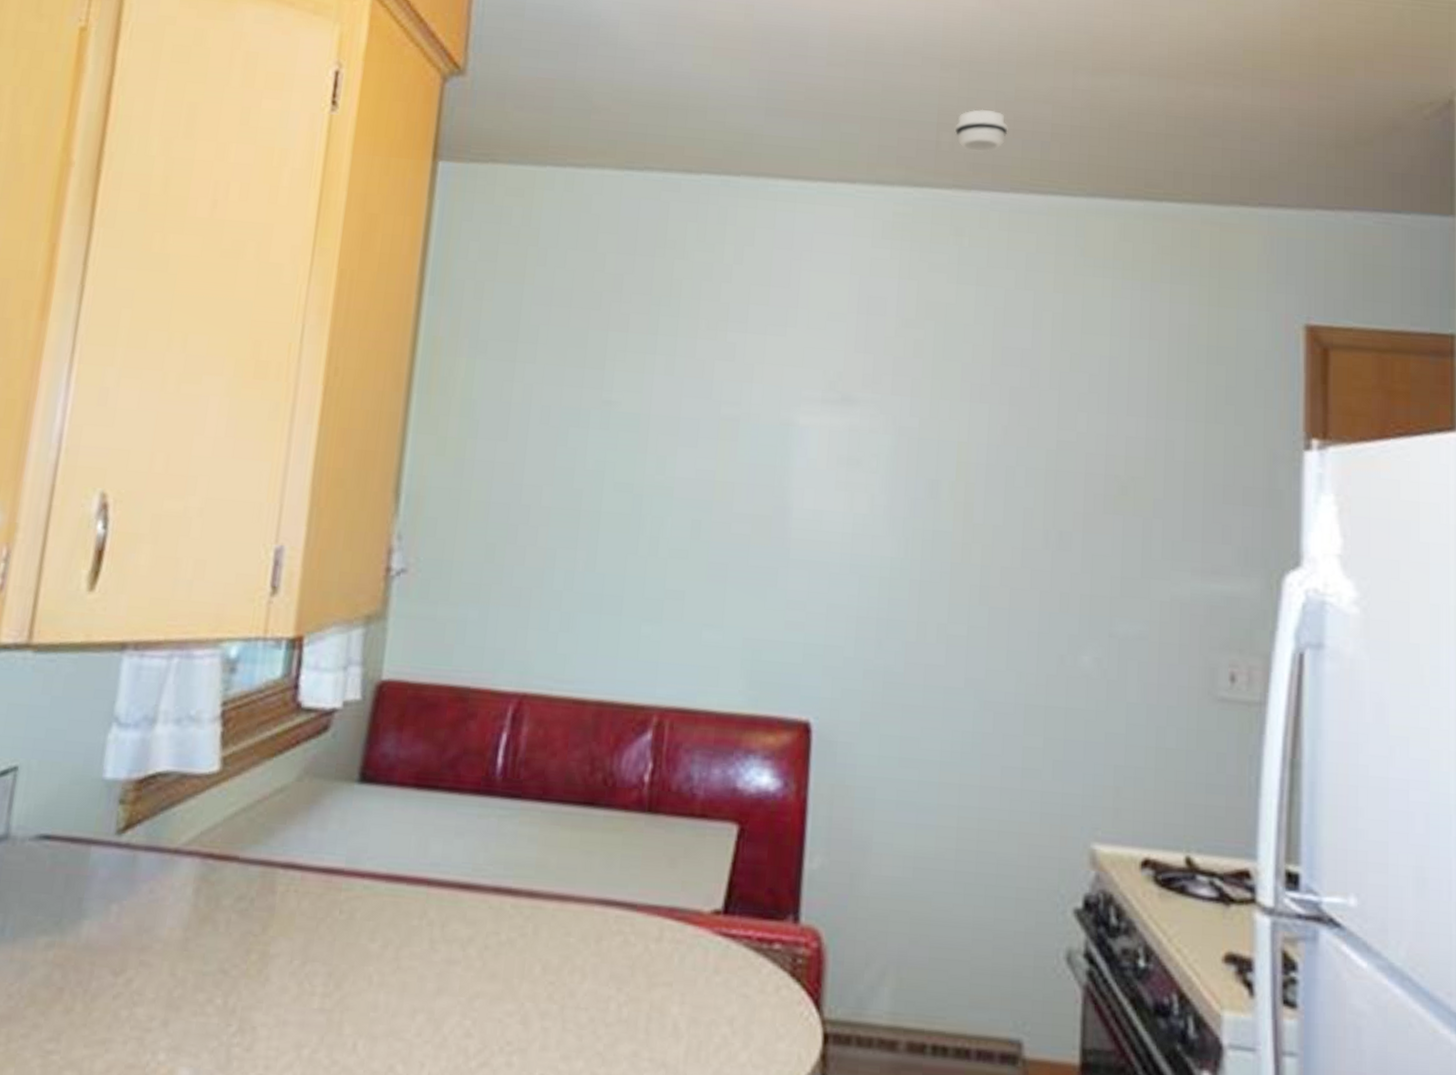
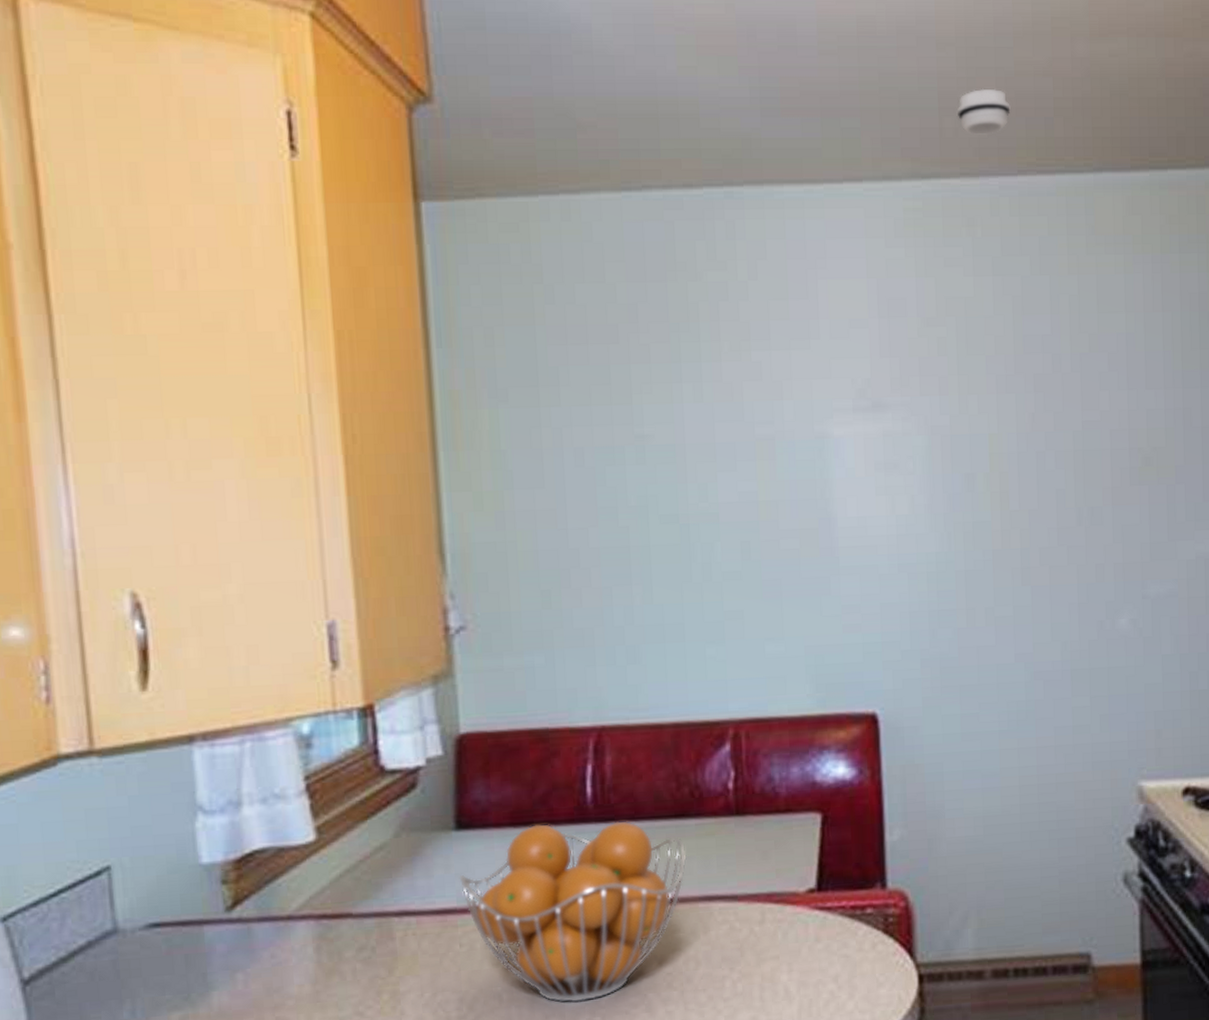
fruit basket: none [352,790,590,1000] -> present [459,821,686,1003]

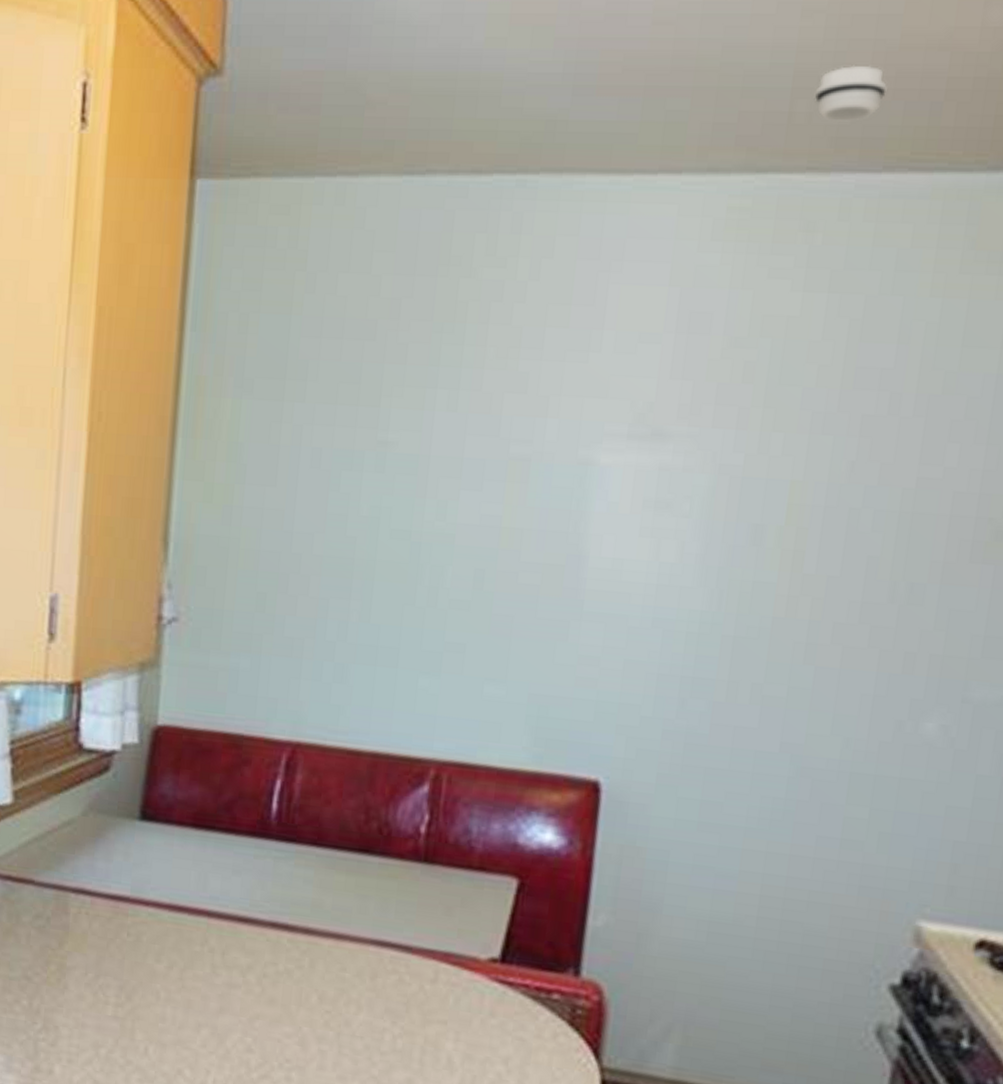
fruit basket: present [459,821,686,1003] -> none [136,830,365,1020]

